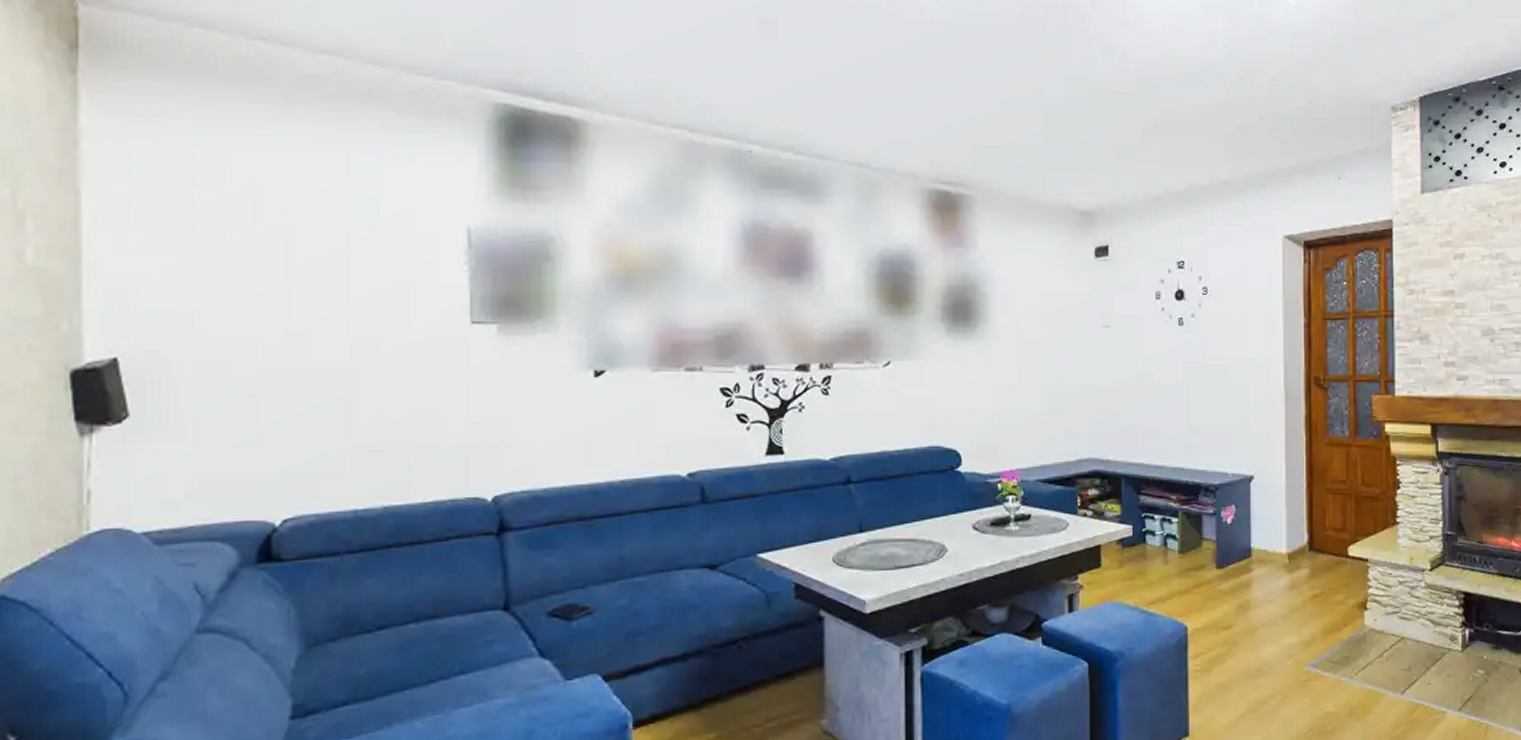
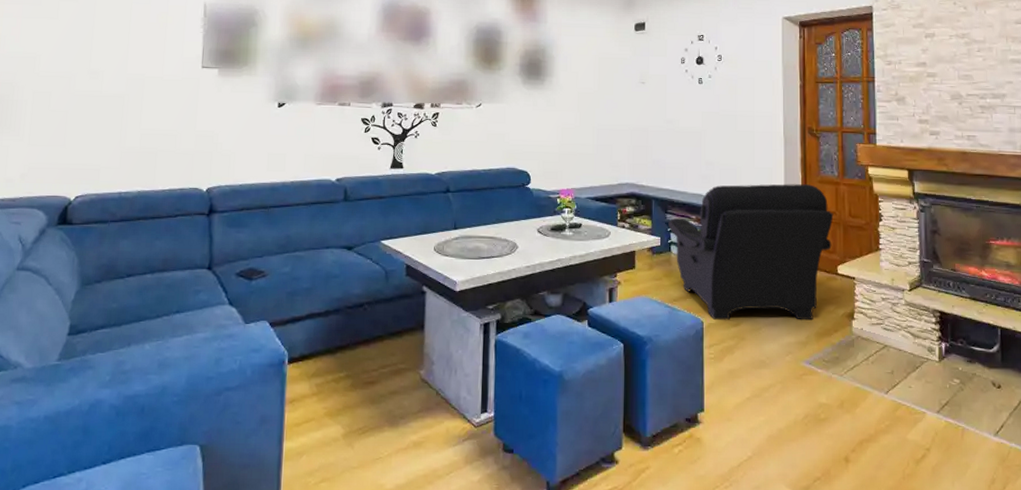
armchair: none [1142,448,1344,625] -> present [668,184,834,321]

